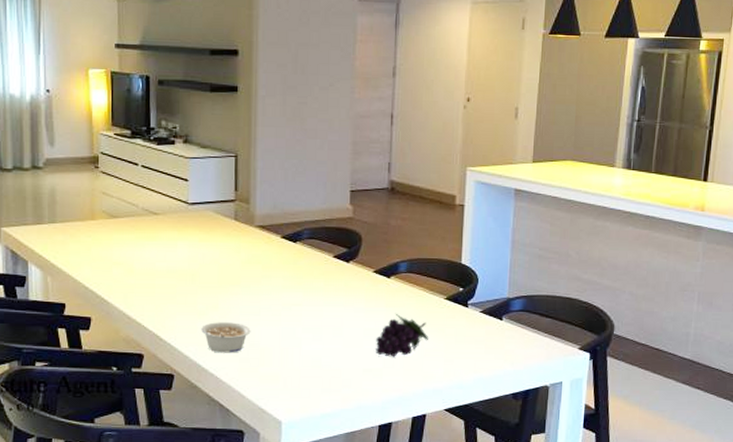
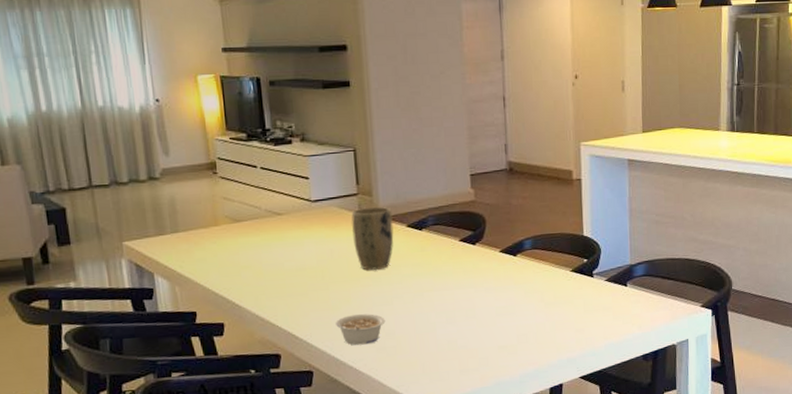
plant pot: none [225,215,268,279] -> present [351,207,394,270]
fruit: present [376,313,430,357] -> none [508,289,559,332]

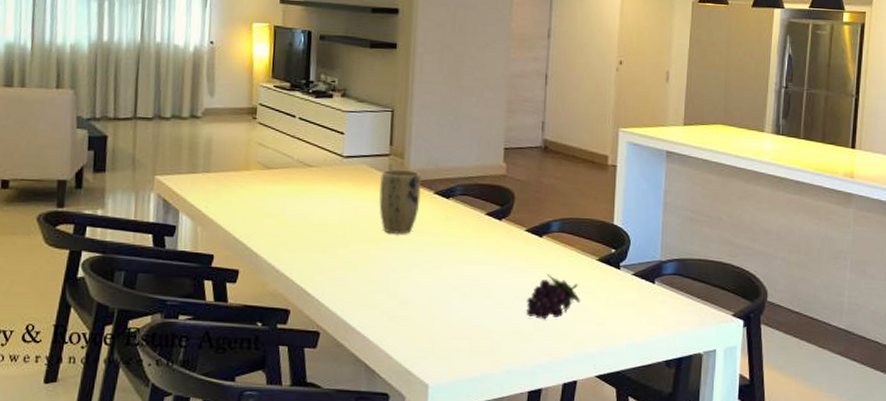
legume: present [336,313,386,345] -> none [350,278,401,311]
fruit: none [508,289,559,332] -> present [526,273,581,320]

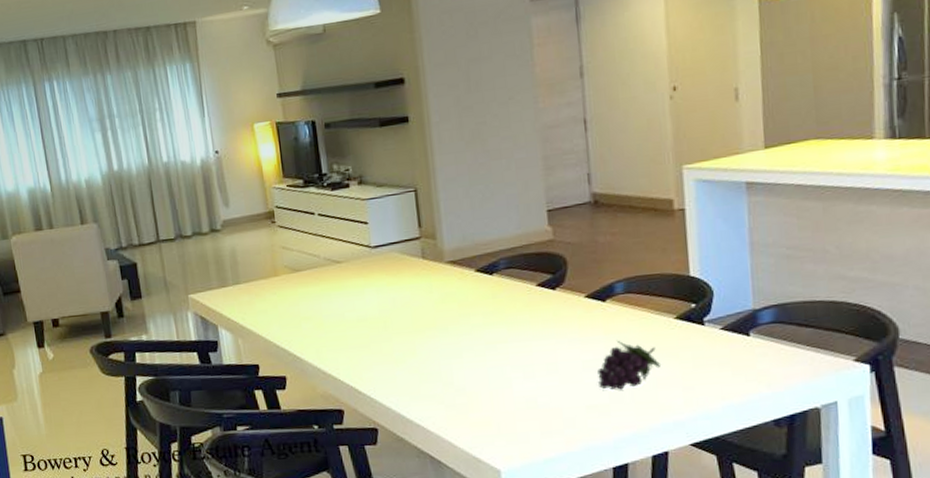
plant pot: present [378,170,422,234] -> none [414,250,461,320]

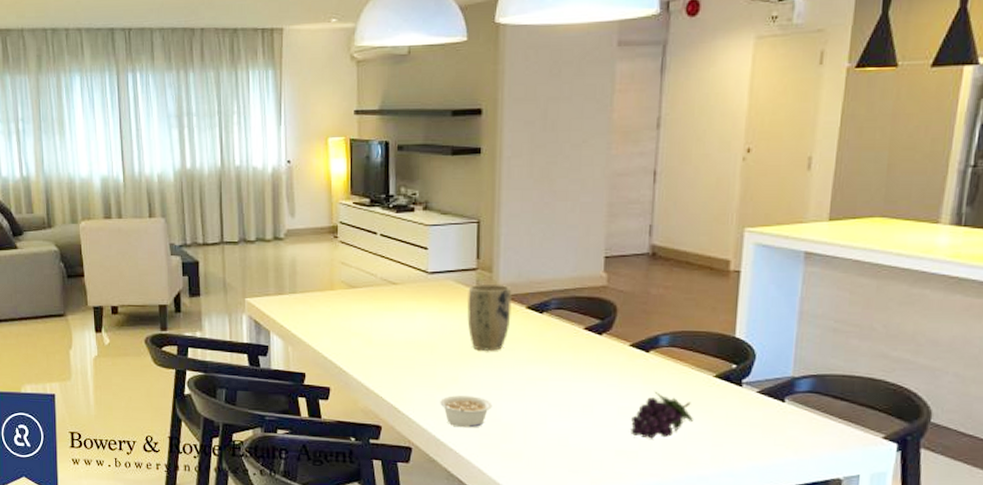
legume: none [400,367,455,402] -> present [440,395,493,428]
plant pot: none [414,250,461,320] -> present [466,285,512,351]

